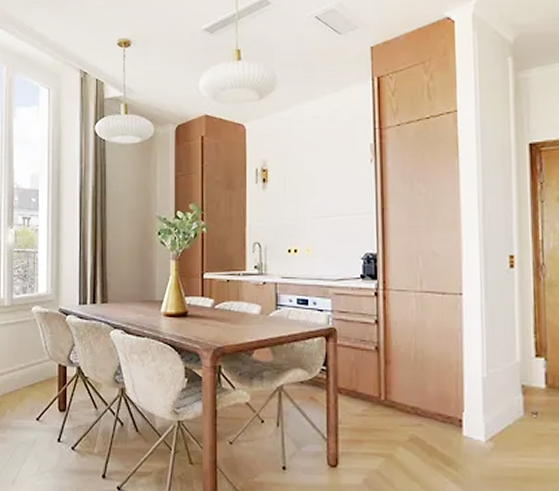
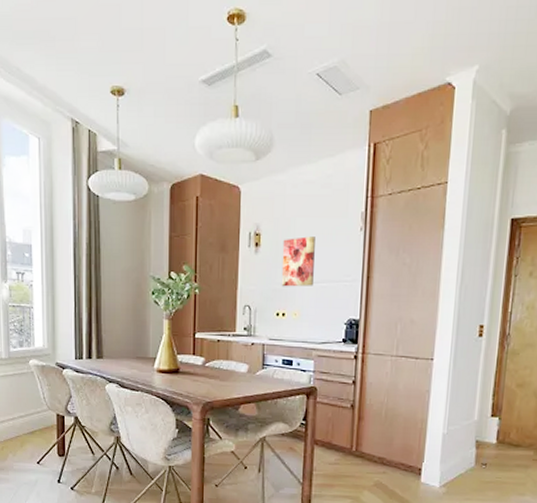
wall art: none [291,170,325,222] -> present [281,236,315,287]

